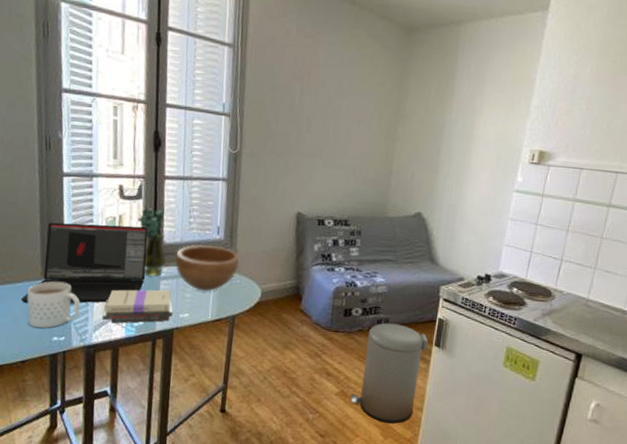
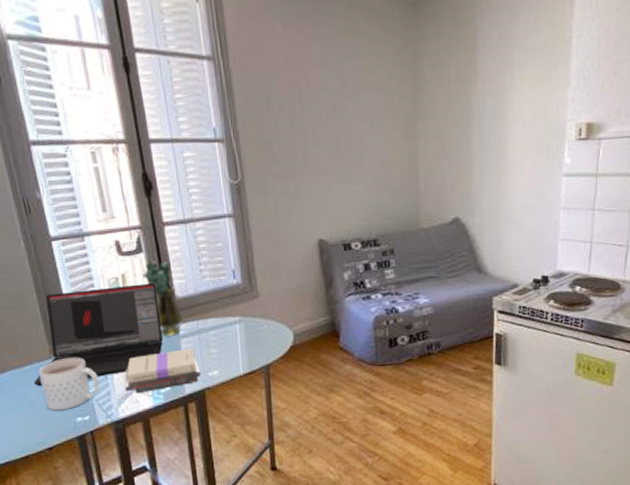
bowl: present [175,244,239,292] -> none [192,292,263,344]
pedal bin: present [350,323,429,424] -> none [409,346,488,455]

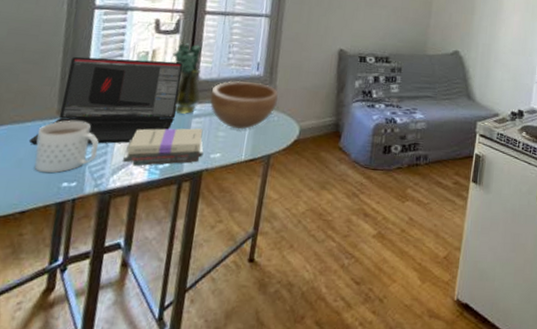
bowl: none [192,292,263,344] -> present [210,80,278,130]

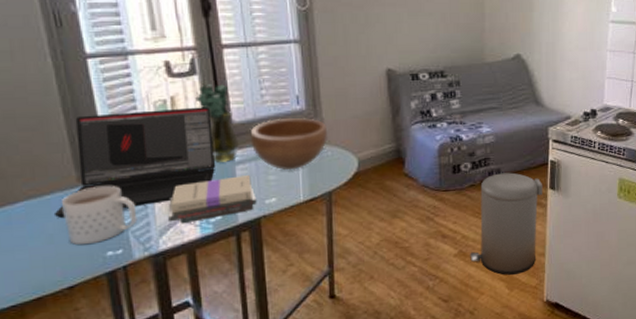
pedal bin: none [387,159,466,266] -> present [470,172,543,275]

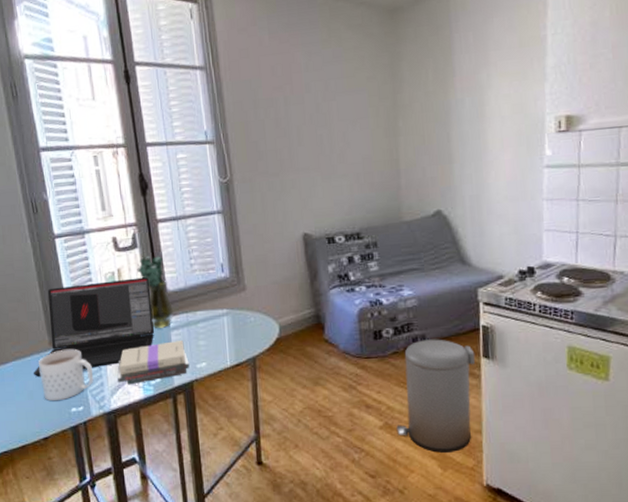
bowl: present [250,118,327,170] -> none [182,285,250,336]

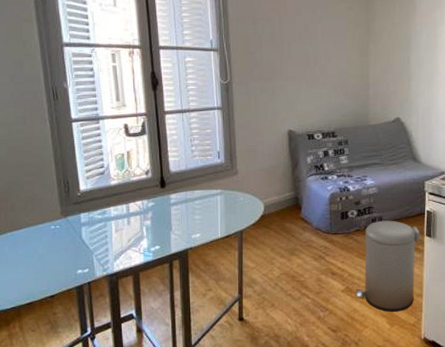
laptop: present [33,277,154,376] -> none [44,159,156,242]
mug: present [38,349,94,401] -> none [49,219,100,264]
books: present [117,339,190,385] -> none [121,214,186,251]
vase: present [137,253,173,328] -> none [144,140,174,203]

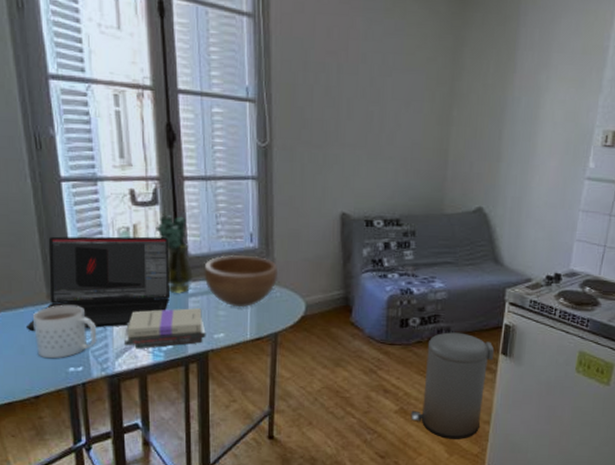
laptop: none [44,159,156,242] -> present [25,236,169,331]
mug: none [49,219,100,264] -> present [32,305,97,359]
books: none [121,214,186,251] -> present [125,307,206,349]
vase: none [144,140,174,203] -> present [156,212,193,293]
bowl: none [182,169,240,212] -> present [204,254,277,308]

